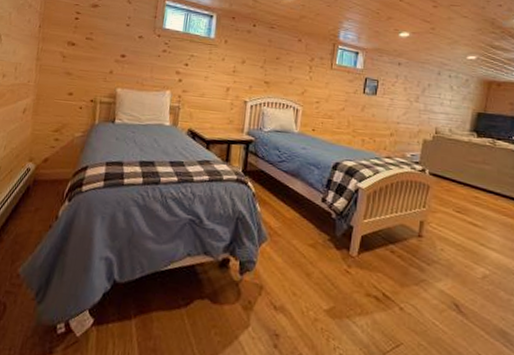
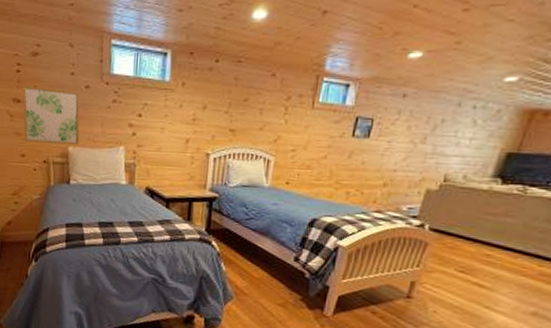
wall art: none [74,31,133,88] -> present [22,86,80,146]

